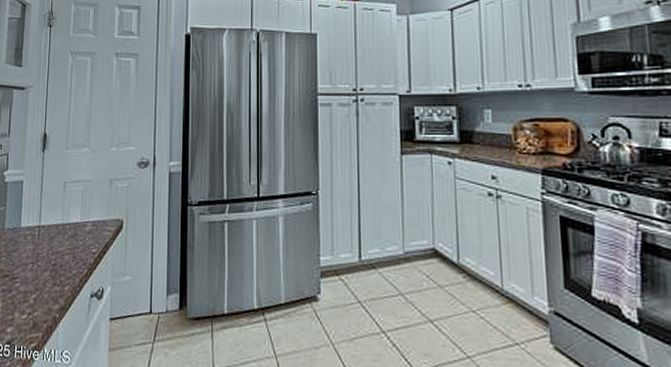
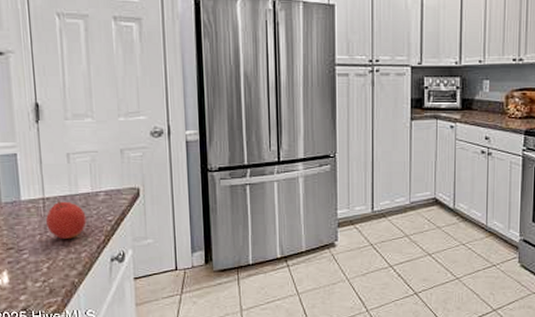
fruit: none [38,228,73,270] -> present [45,200,87,239]

